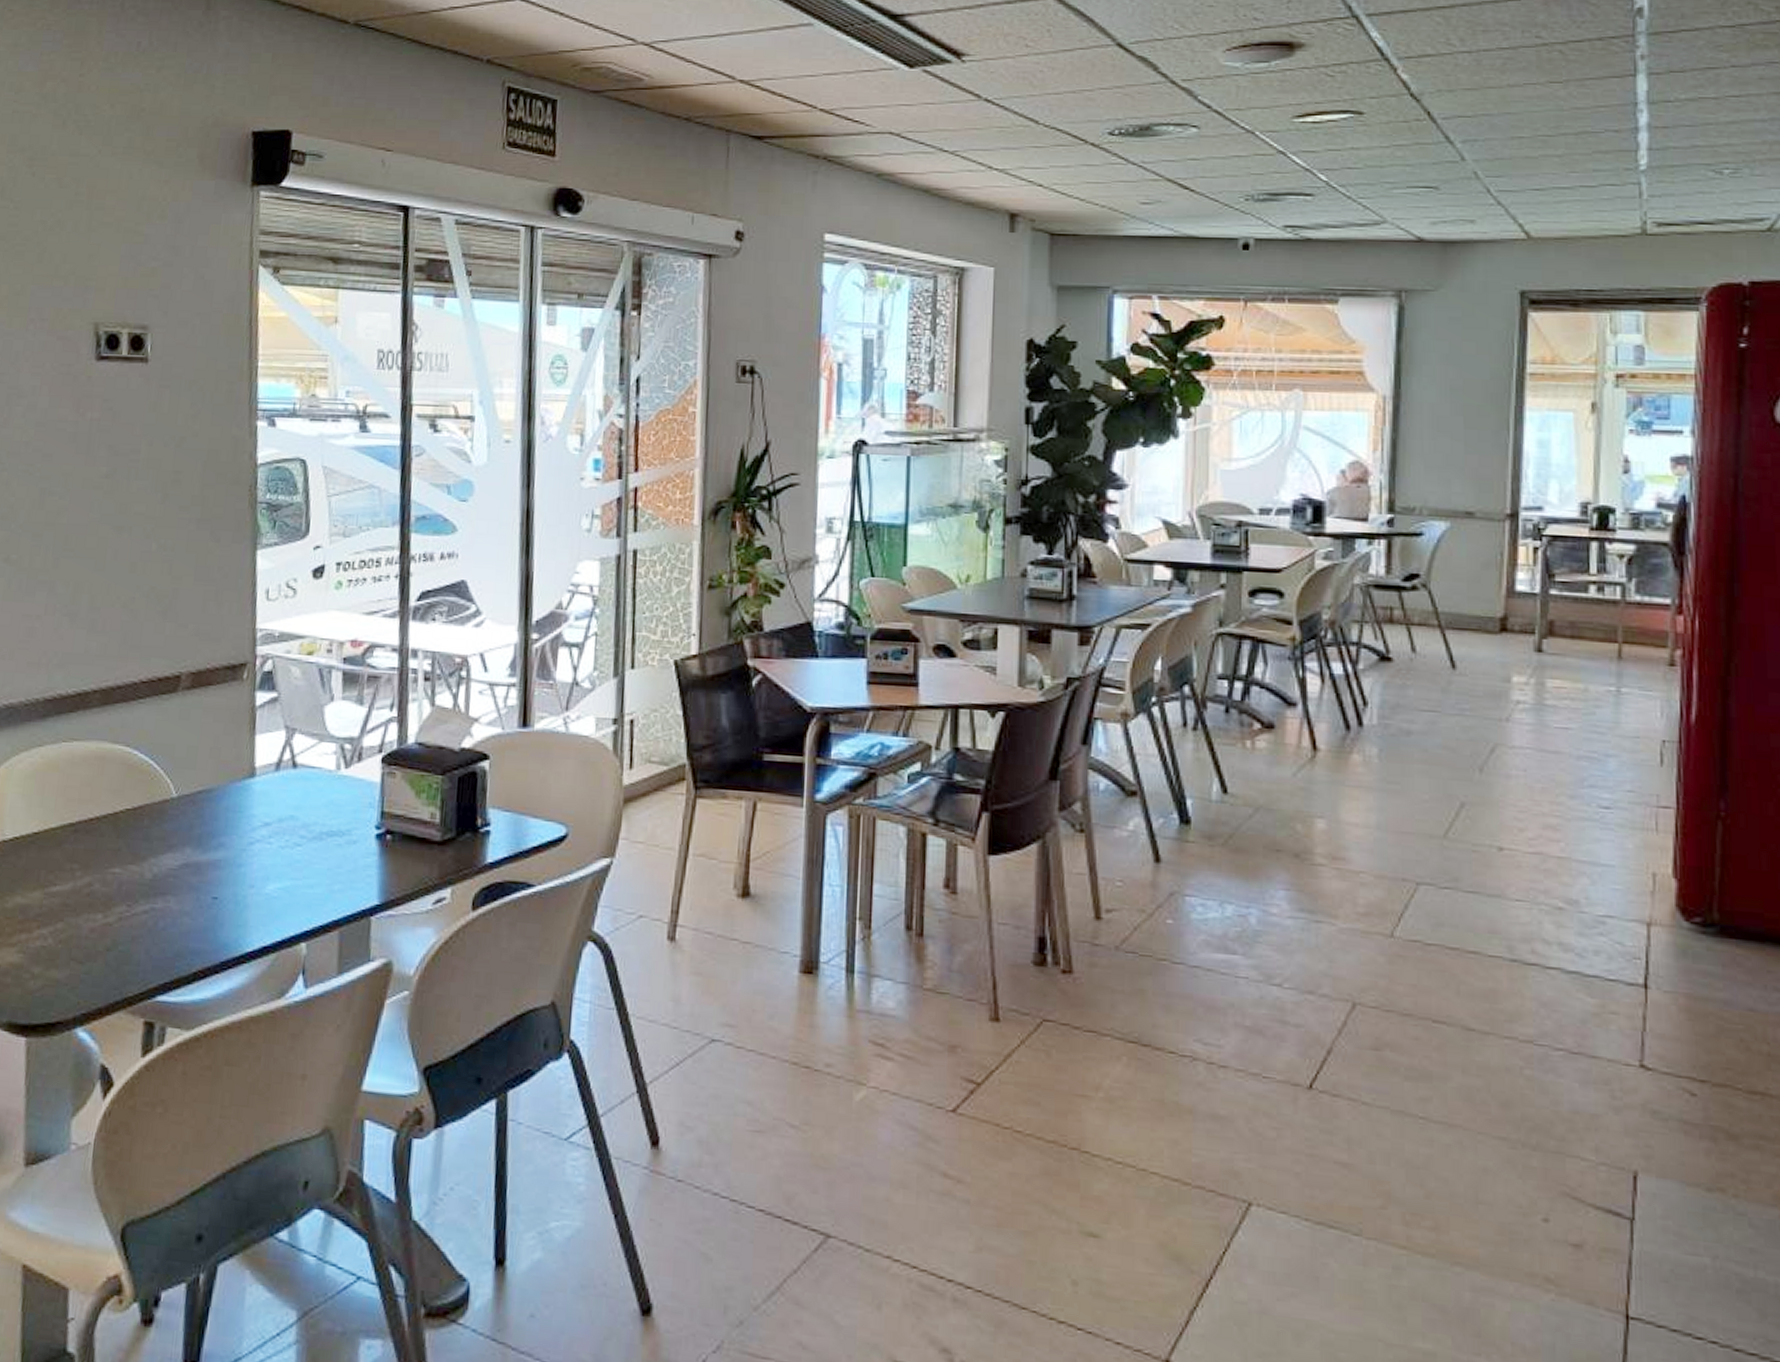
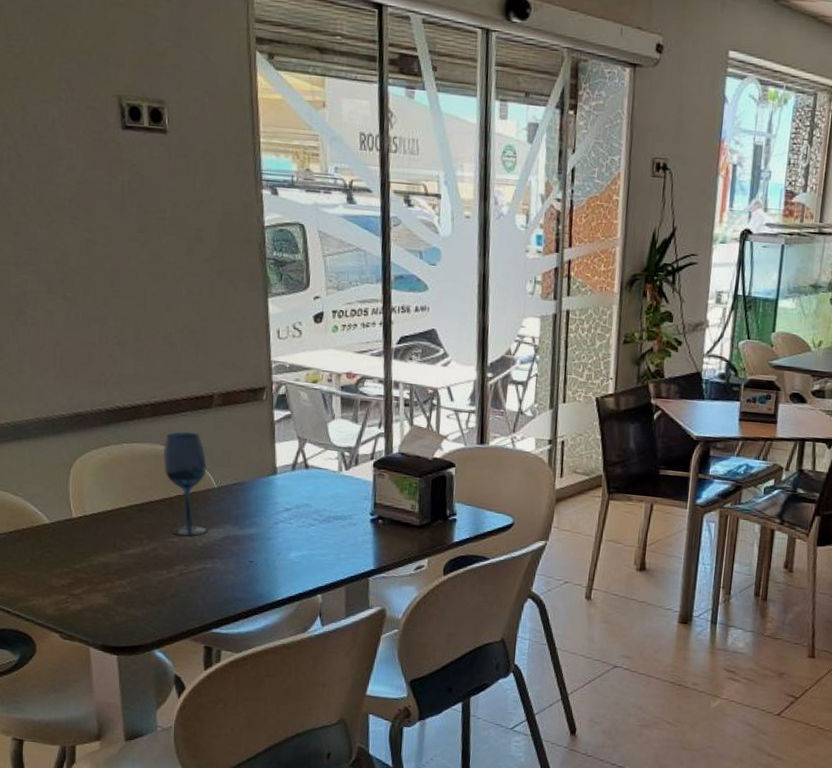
wineglass: none [110,725,166,866] -> present [163,432,208,537]

